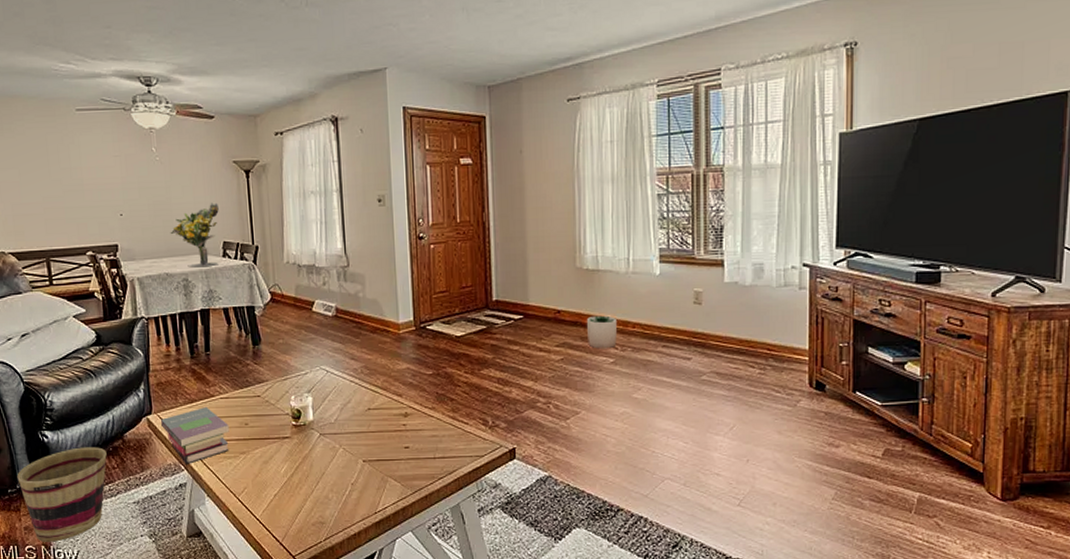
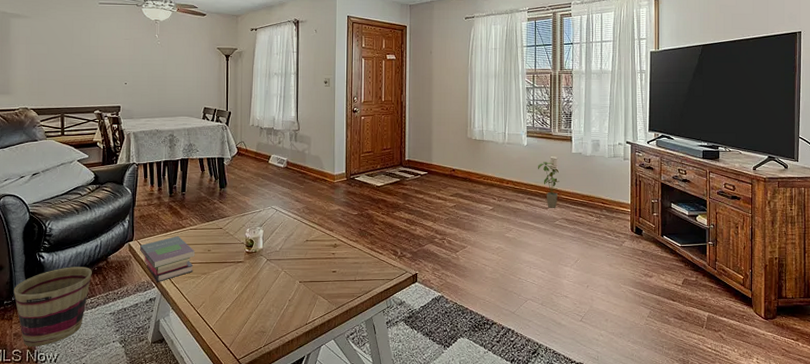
bouquet: present [170,202,219,268] -> none [163,78,203,126]
planter: present [587,315,618,349] -> none [474,174,496,199]
house plant: none [676,296,707,359] -> present [538,162,560,208]

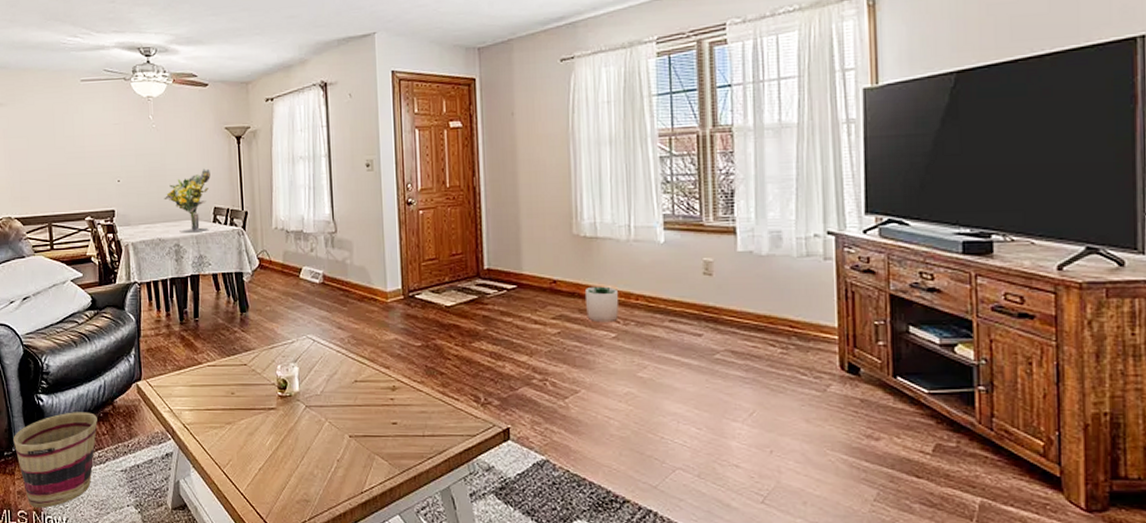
books: present [140,236,195,282] -> none [150,375,216,433]
bouquet: none [163,78,203,126] -> present [164,168,210,233]
planter: none [474,174,496,199] -> present [586,286,620,323]
house plant: present [538,162,560,208] -> none [683,266,719,335]

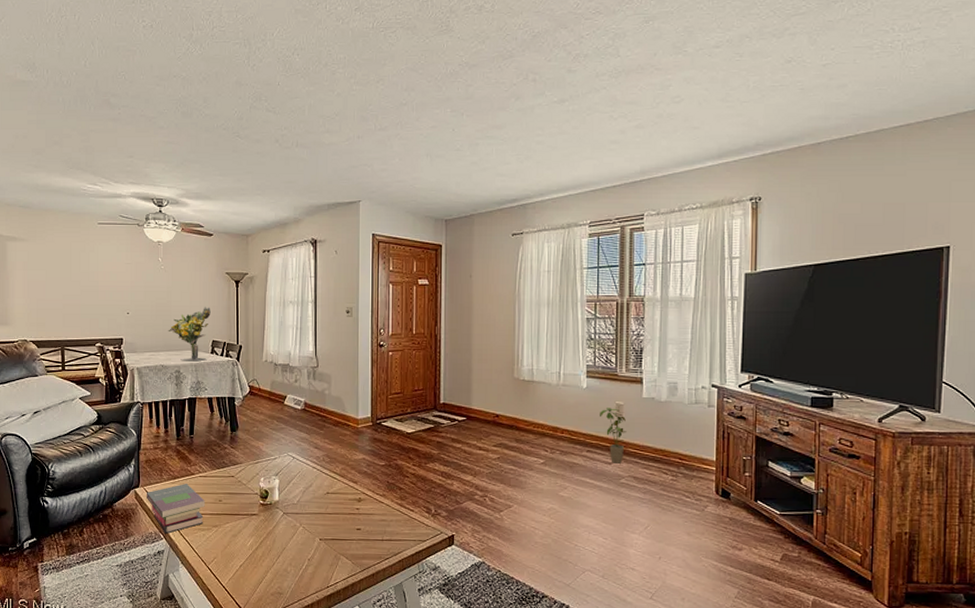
basket: present [13,412,98,508] -> none [18,513,97,597]
books: none [150,375,216,433] -> present [147,484,205,534]
planter: present [586,286,620,323] -> none [522,421,548,451]
house plant: none [683,266,719,335] -> present [600,408,627,464]

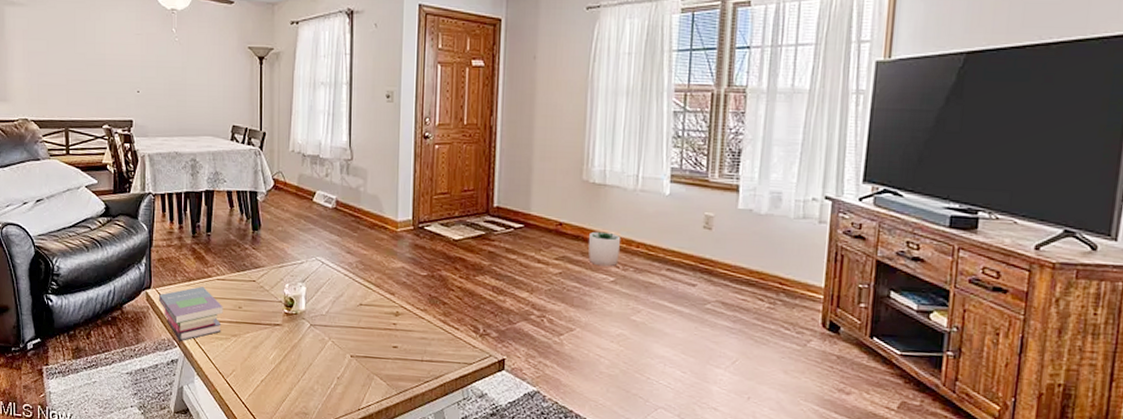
bouquet: present [168,307,211,362] -> none [183,86,231,149]
planter: none [522,421,548,451] -> present [588,231,621,267]
house plant: present [600,408,627,464] -> none [684,219,716,286]

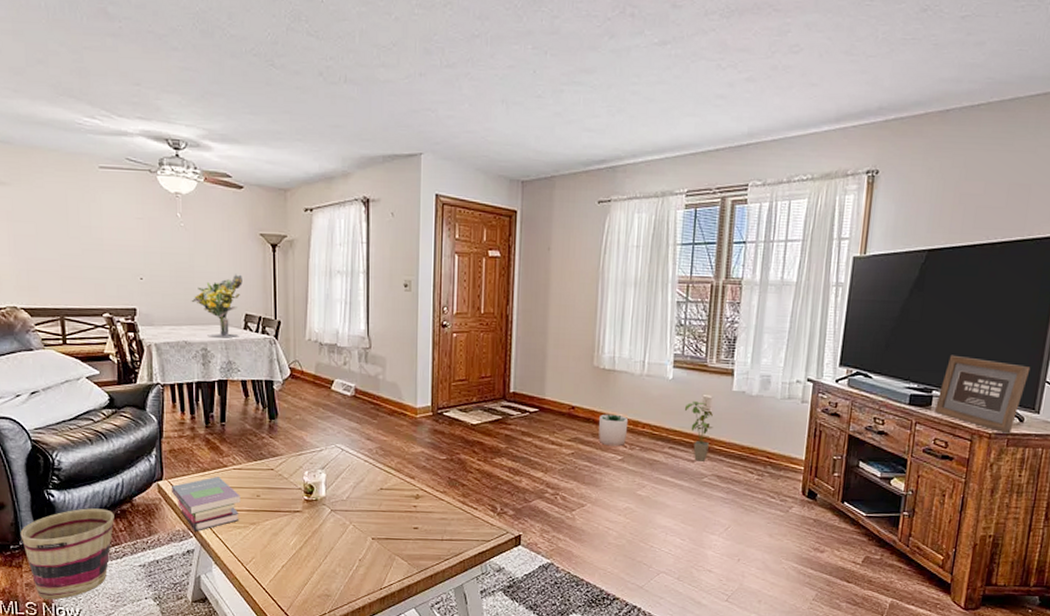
basket: none [21,314,106,403] -> present [20,508,114,600]
bouquet: none [183,86,231,149] -> present [191,274,243,338]
house plant: none [684,219,716,286] -> present [685,401,713,461]
picture frame: none [982,171,1103,264] -> present [935,355,1031,434]

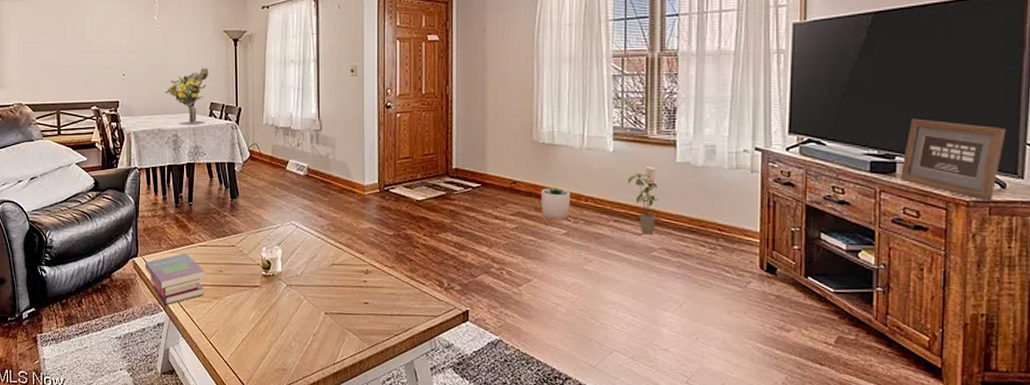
basket: present [20,508,114,600] -> none [17,283,96,369]

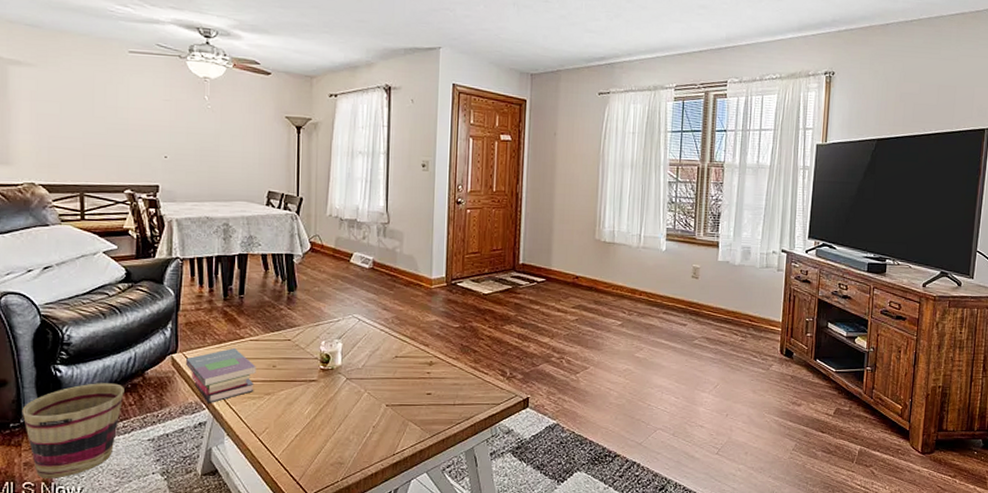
basket: none [17,283,96,369] -> present [22,383,124,478]
bouquet: present [165,67,208,125] -> none [215,153,267,214]
planter: present [542,187,571,220] -> none [600,283,627,313]
house plant: present [628,173,659,235] -> none [677,271,702,325]
picture frame: present [901,118,1007,201] -> none [889,228,964,296]

